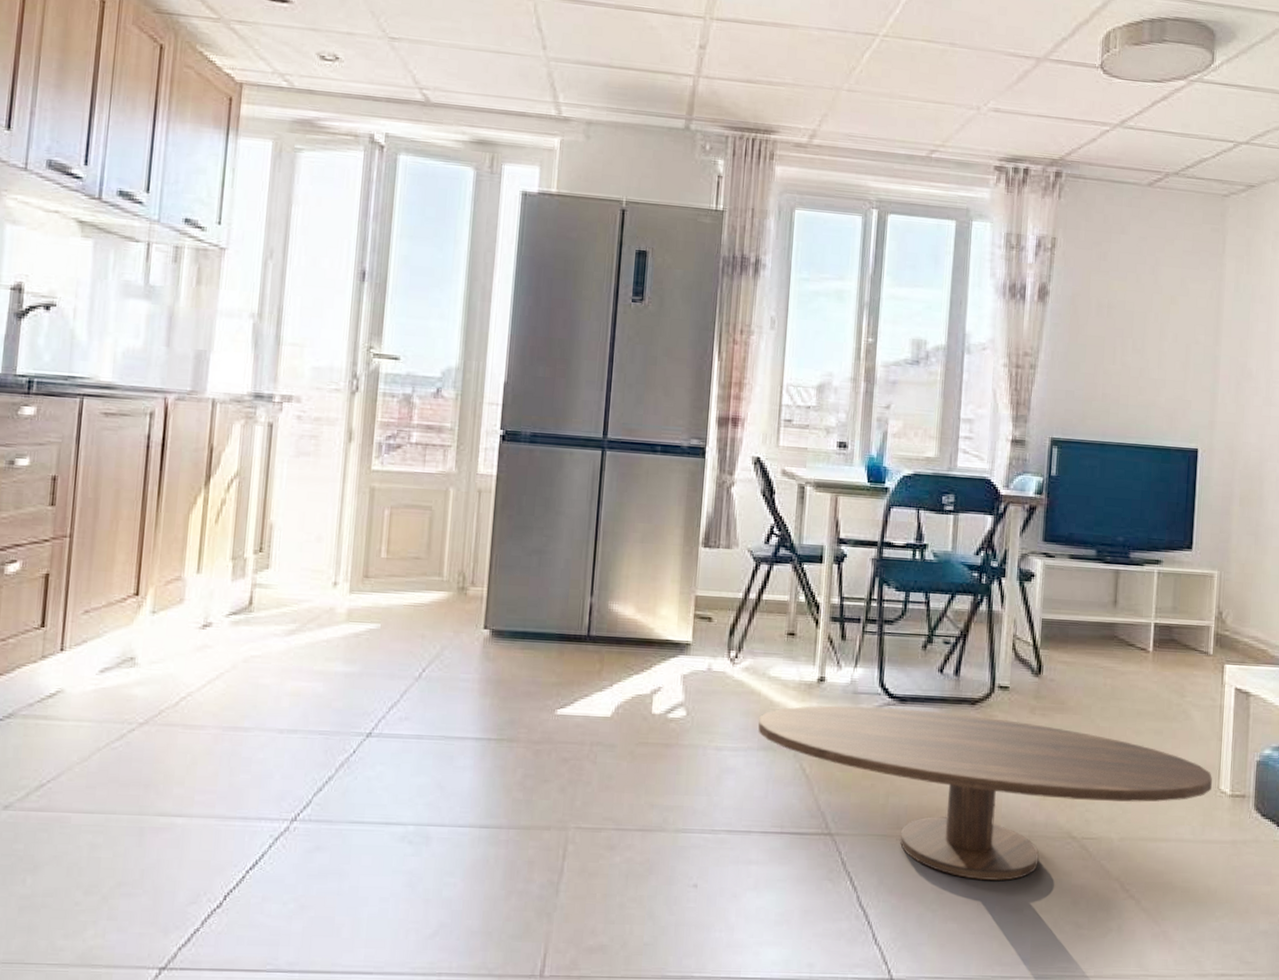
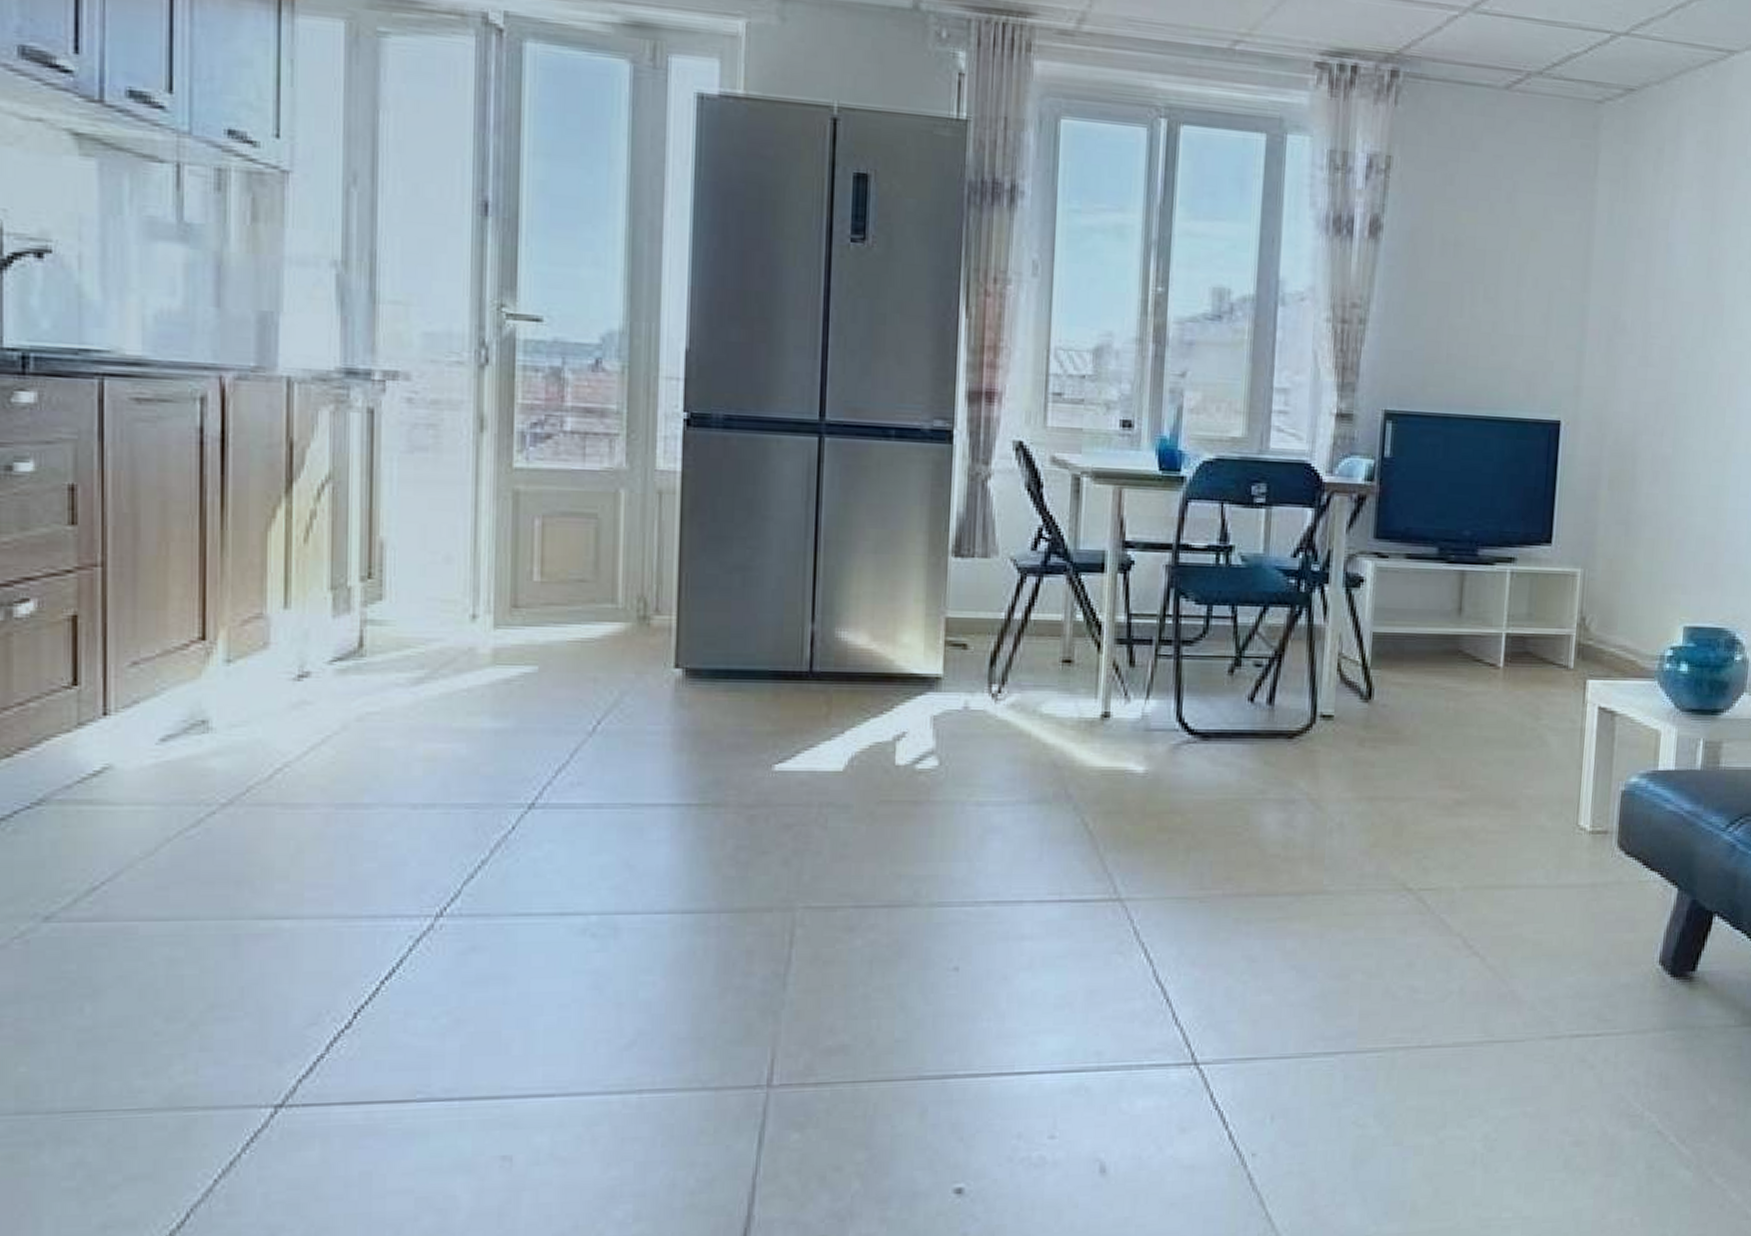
coffee table: present [758,705,1212,881] -> none [1029,745,1570,945]

